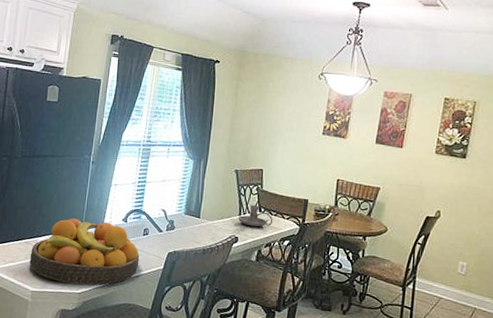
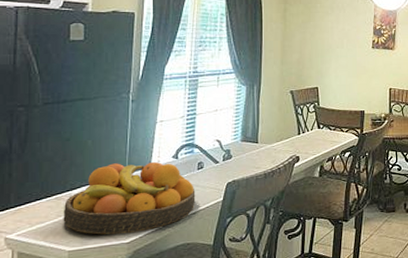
candle holder: present [238,204,273,227] -> none [298,122,333,144]

